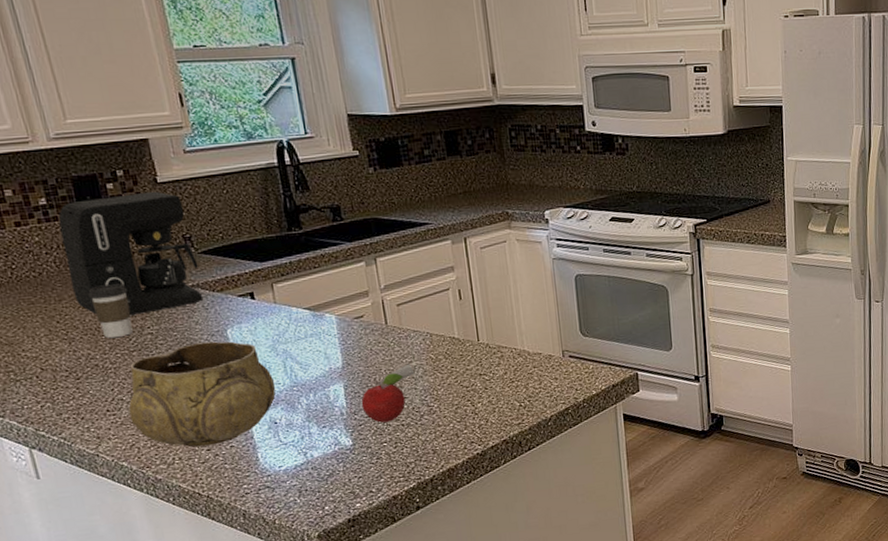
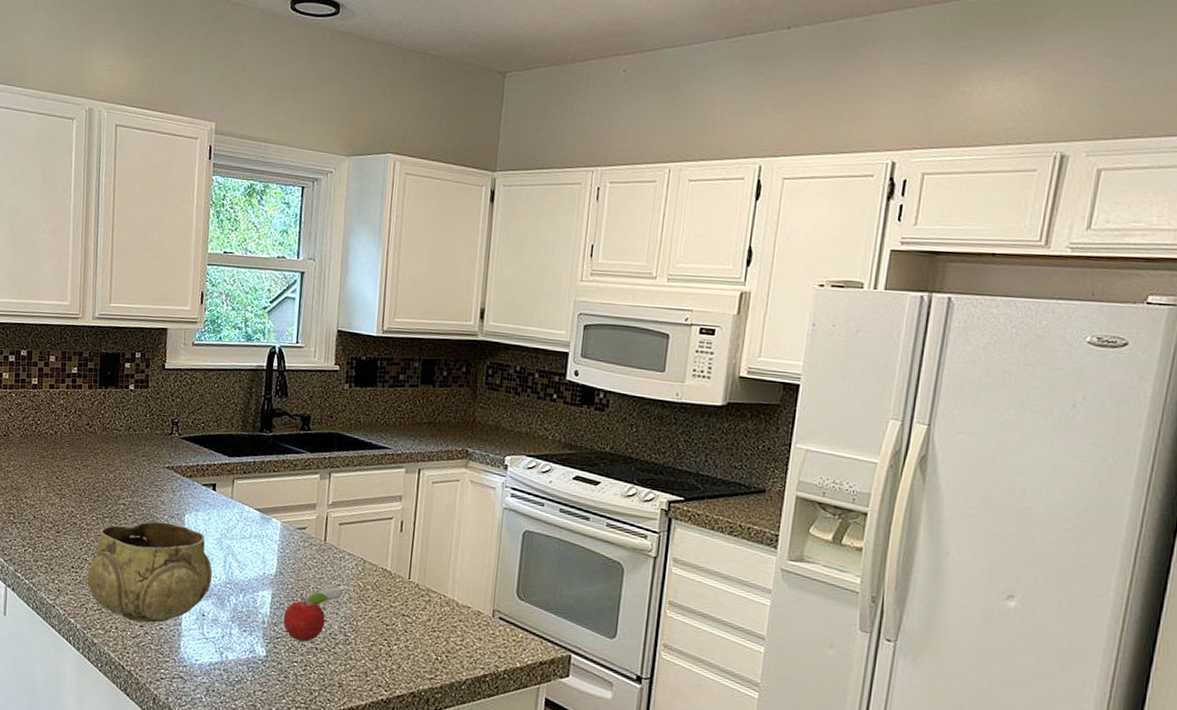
coffee maker: present [58,191,202,315] -> none [75,374,179,485]
coffee cup: present [88,284,133,339] -> none [86,452,116,502]

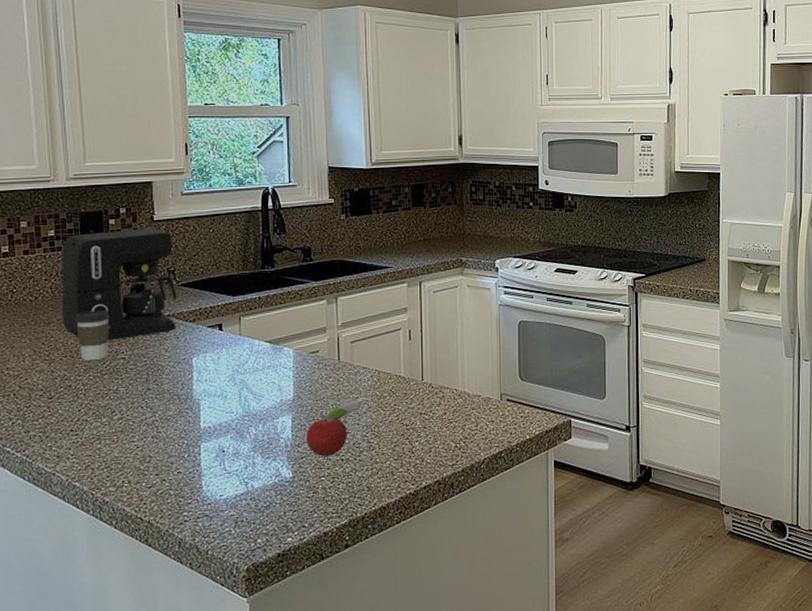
coffee maker: none [75,374,179,485] -> present [61,228,177,340]
coffee cup: none [86,452,116,502] -> present [75,310,110,361]
decorative bowl: present [87,521,212,623] -> none [91,369,228,471]

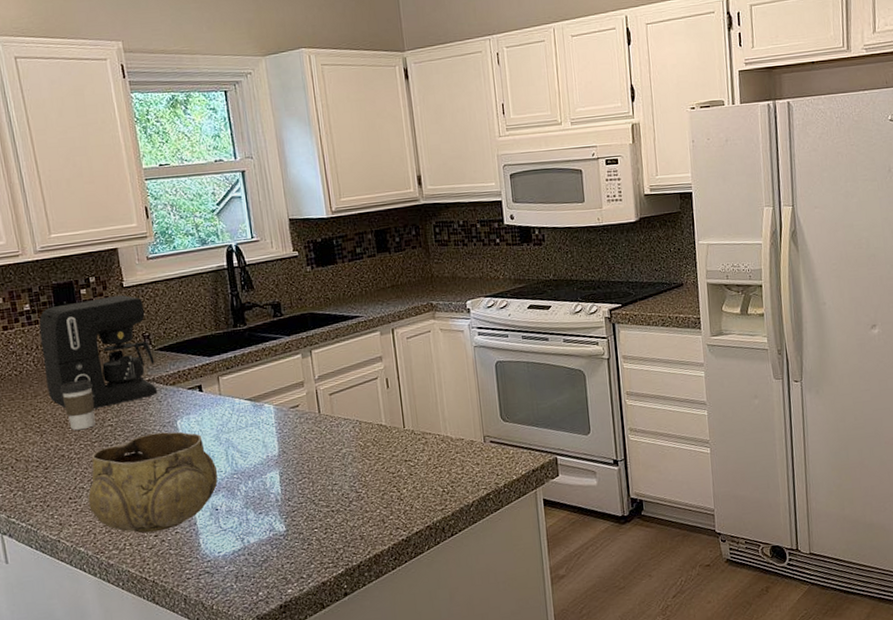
decorative bowl: none [91,369,228,471] -> present [88,431,218,534]
fruit: present [306,399,360,457] -> none [295,451,345,509]

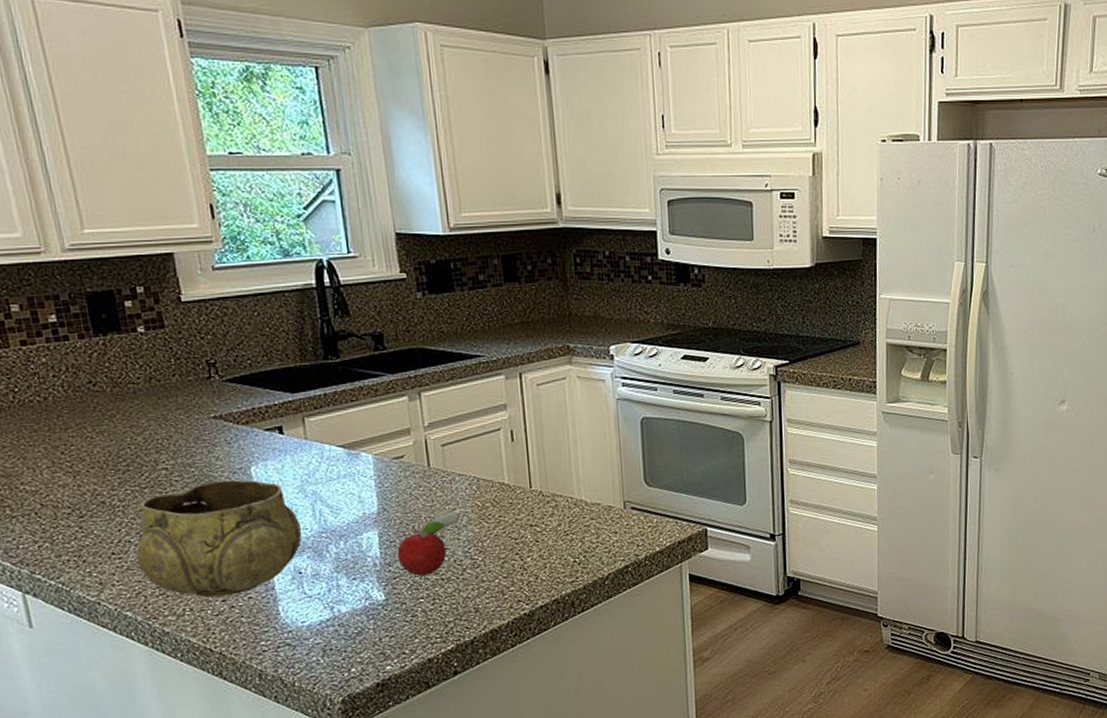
coffee maker: present [39,294,157,408] -> none [69,311,225,447]
coffee cup: present [60,380,96,431] -> none [98,412,146,473]
fruit: none [295,451,345,509] -> present [397,511,459,576]

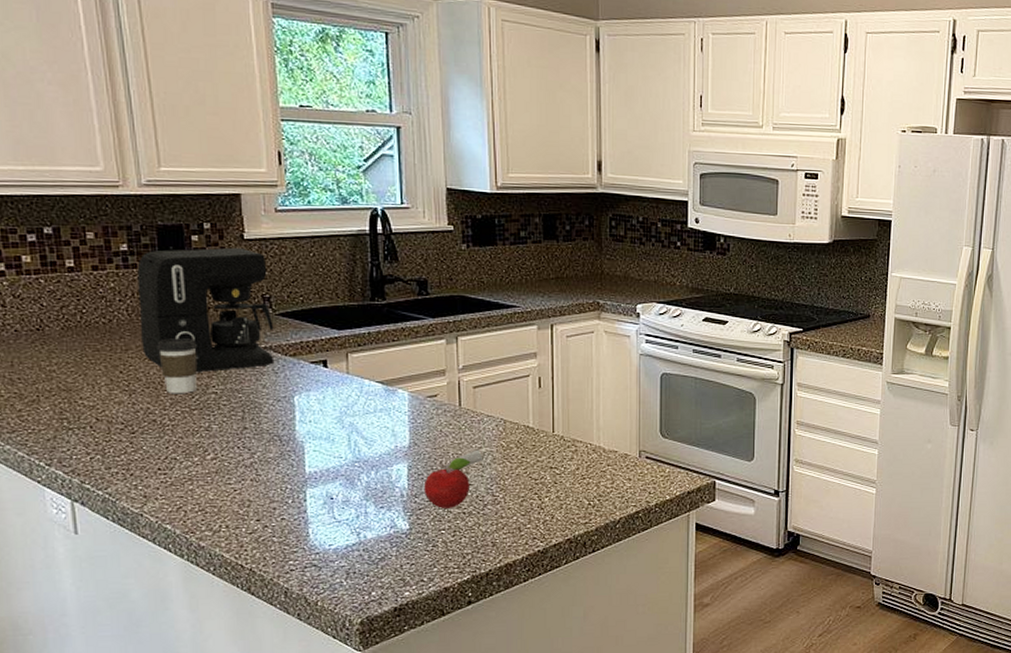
coffee maker: none [69,311,225,447] -> present [137,247,274,372]
coffee cup: none [98,412,146,473] -> present [157,338,198,394]
decorative bowl: present [136,480,302,598] -> none [181,407,336,516]

